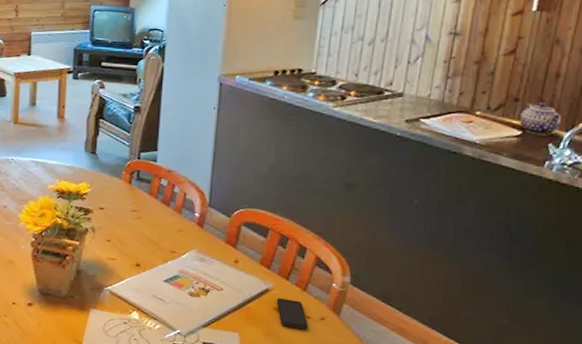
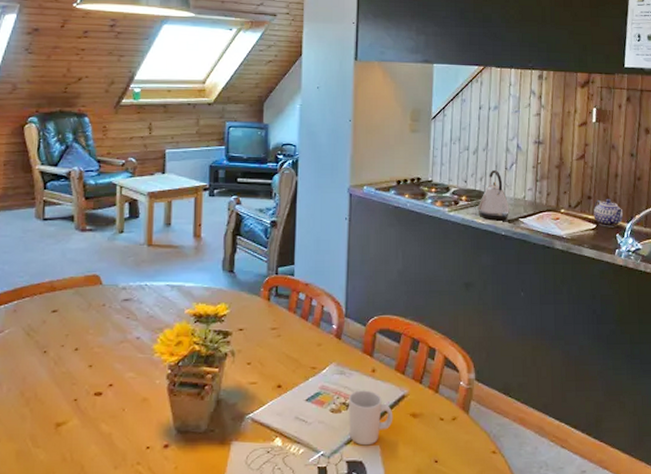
mug: none [207,278,255,332] -> present [348,390,393,446]
mobile phone: present [276,297,309,330] -> none [412,402,442,433]
kettle: none [368,64,409,120] -> present [477,170,509,221]

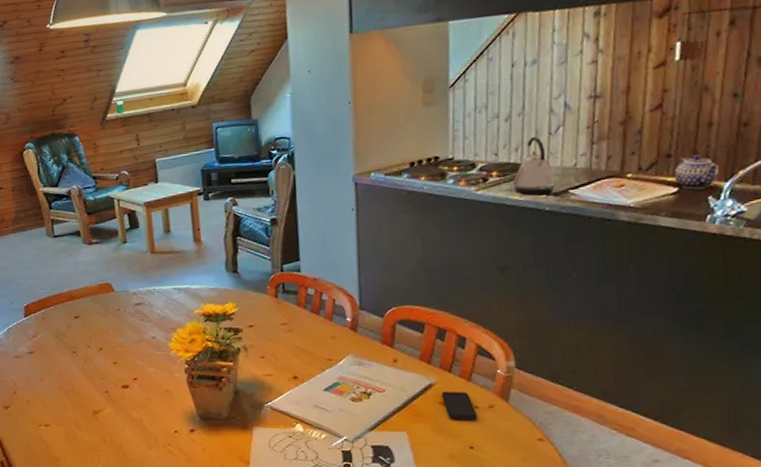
mug: present [348,390,393,446] -> none [368,380,420,432]
mobile phone: none [412,402,442,433] -> present [441,391,478,420]

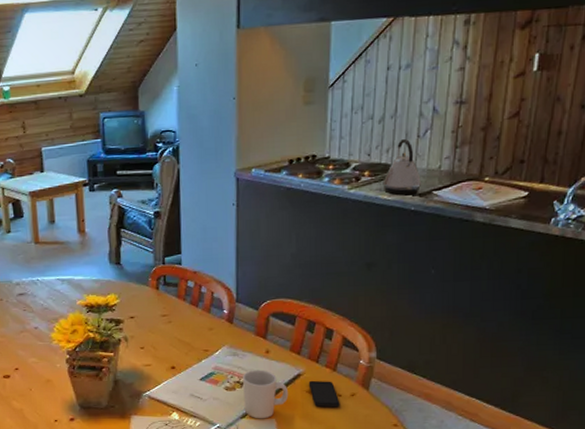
mug: none [368,380,420,432] -> present [242,369,289,419]
teapot: present [673,154,718,190] -> none [525,160,564,194]

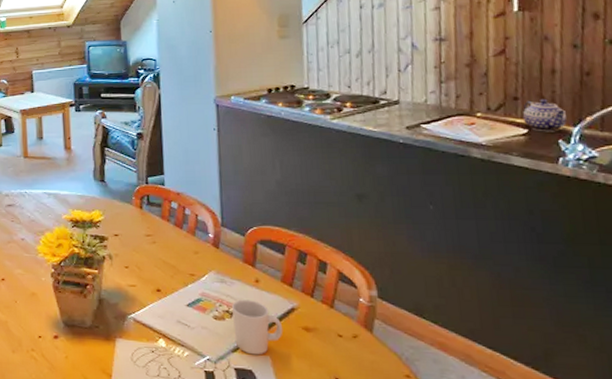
mobile phone: present [308,380,340,408] -> none [304,316,342,349]
kettle: present [383,139,421,196] -> none [366,73,407,128]
teapot: none [525,160,564,194] -> present [522,98,567,132]

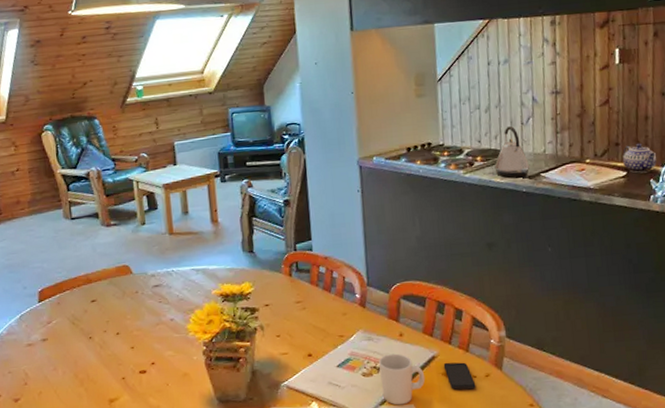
mobile phone: none [304,316,342,349] -> present [443,362,476,390]
kettle: none [366,73,407,128] -> present [494,126,529,179]

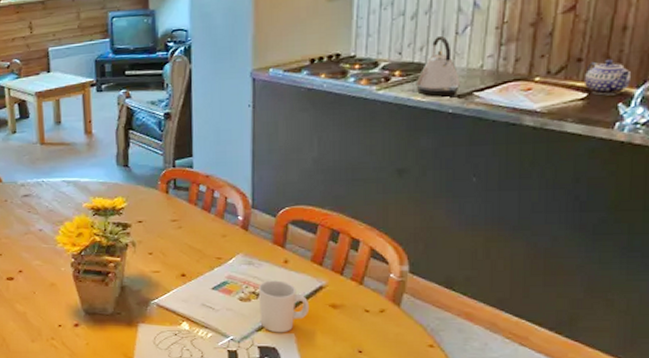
mobile phone: present [443,362,476,390] -> none [332,293,368,324]

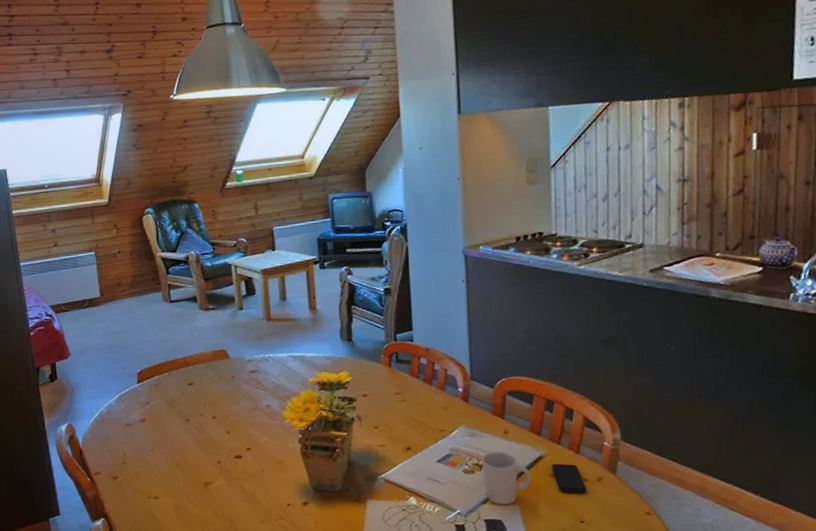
mobile phone: none [332,293,368,324] -> present [551,463,587,493]
kettle: present [416,36,460,98] -> none [612,216,651,272]

